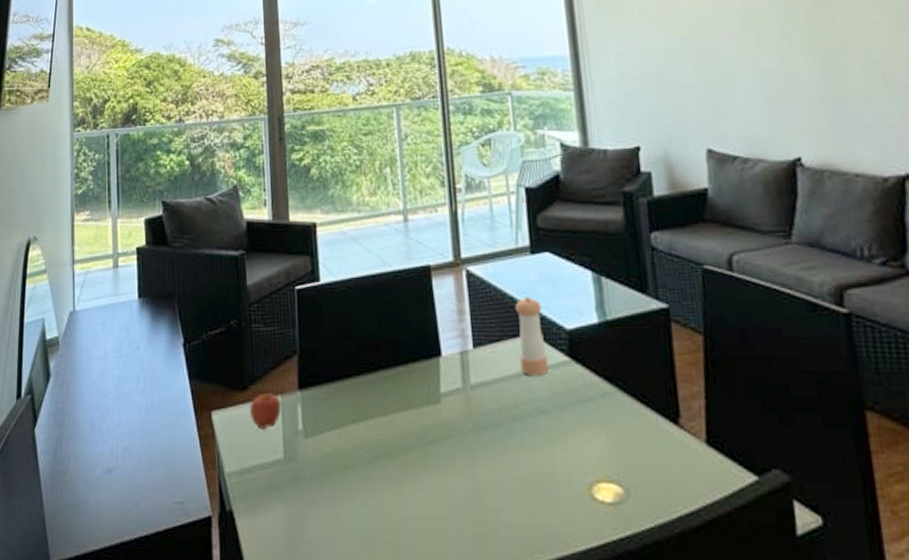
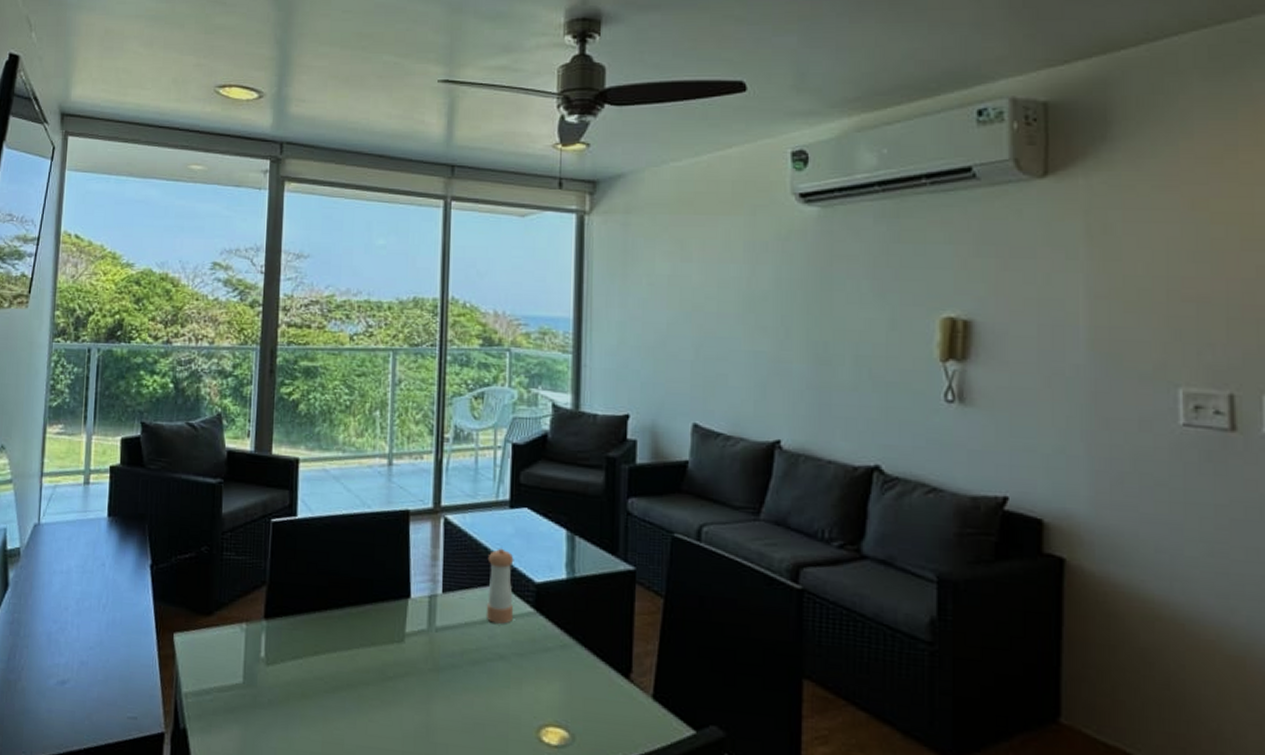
apple: present [250,392,282,430] -> none [213,619,246,654]

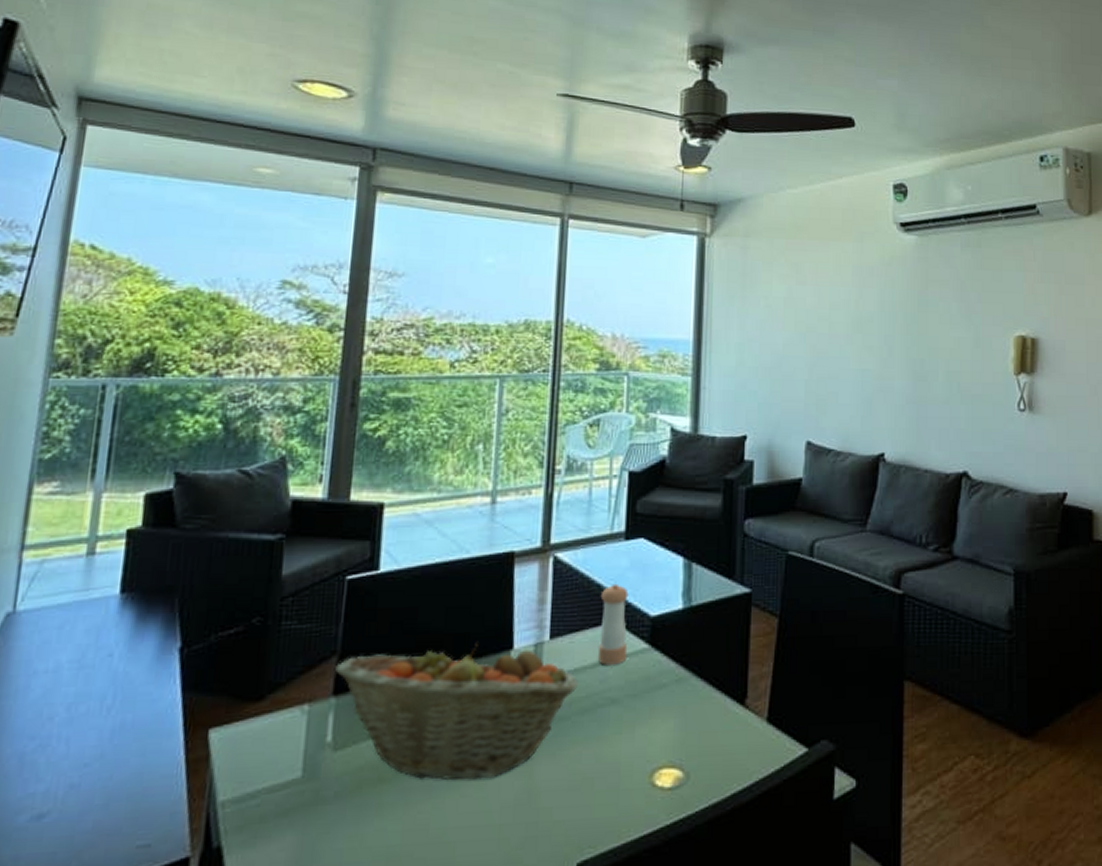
fruit basket: none [265,587,470,709] -> present [335,641,580,781]

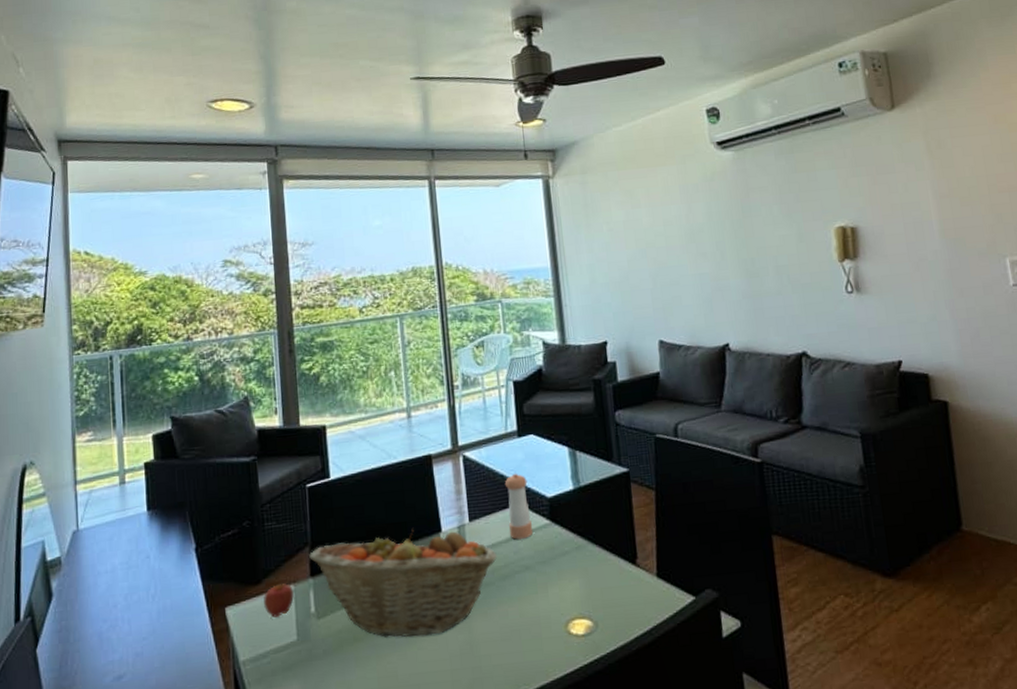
apple: none [263,701,309,746] -> present [264,582,295,617]

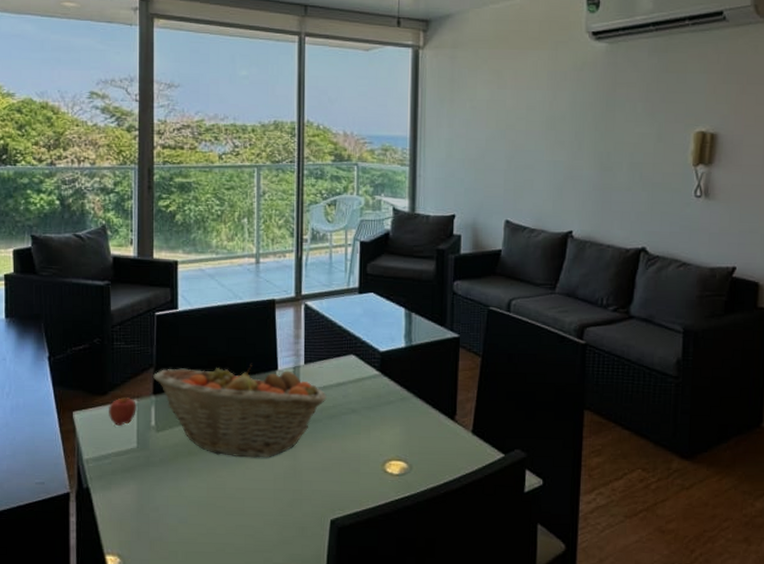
pepper shaker: present [504,473,534,540] -> none [340,326,363,385]

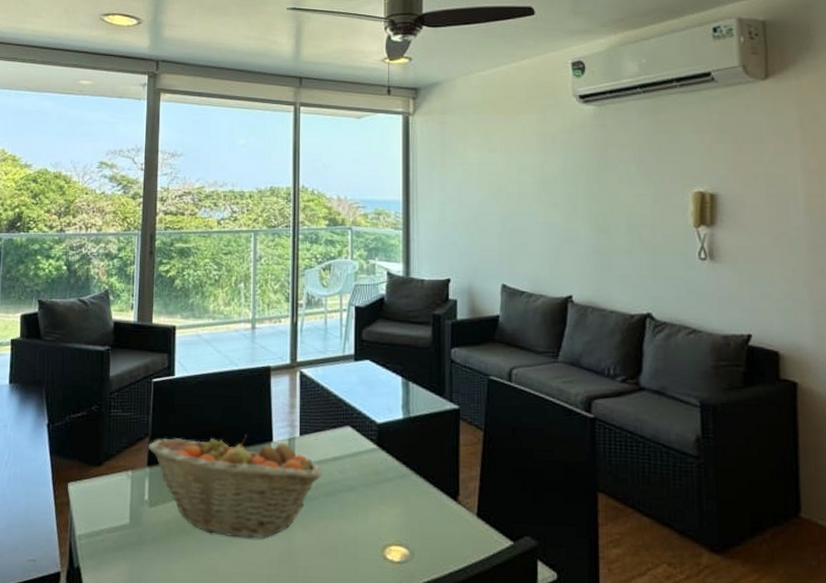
apple: present [109,396,138,426] -> none [103,467,132,499]

